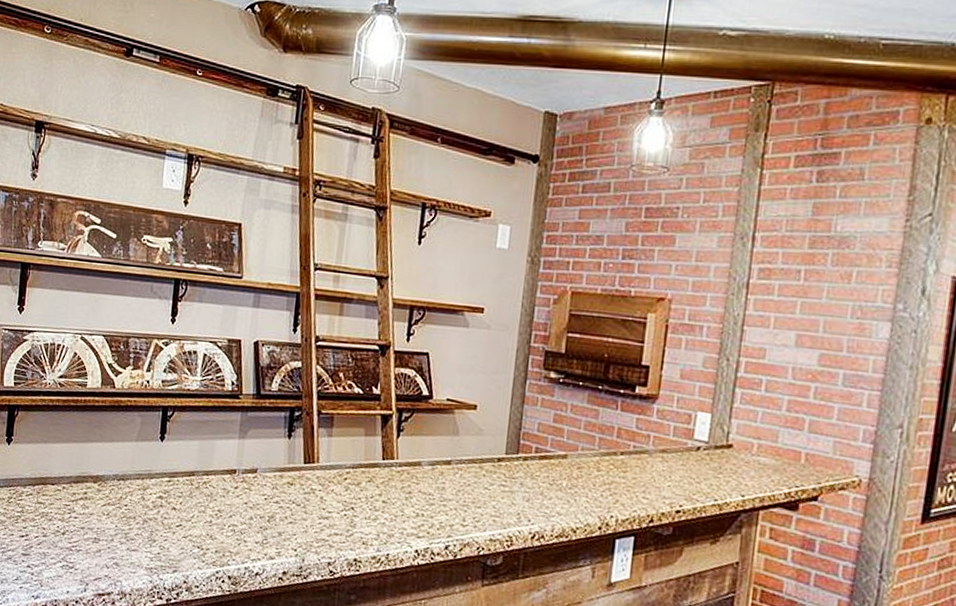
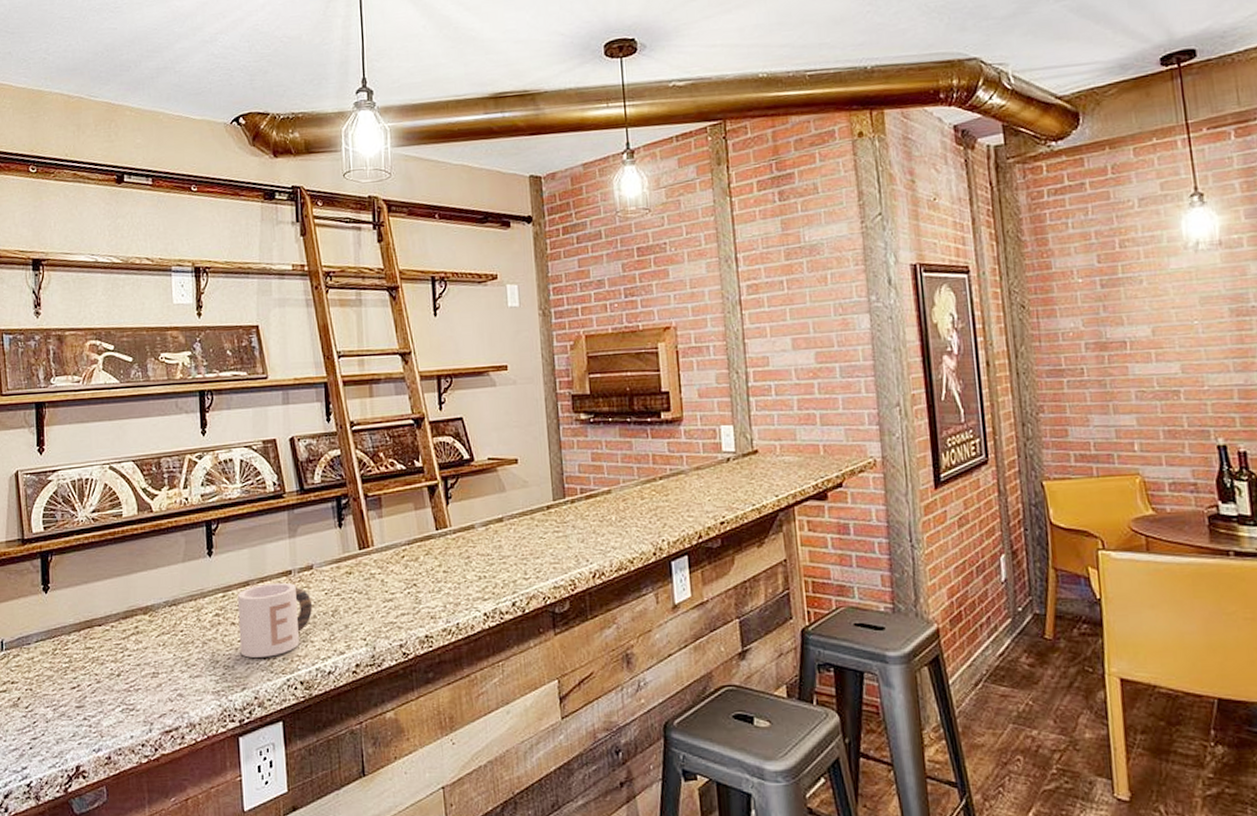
mug: none [177,477,252,547] -> present [237,582,313,658]

